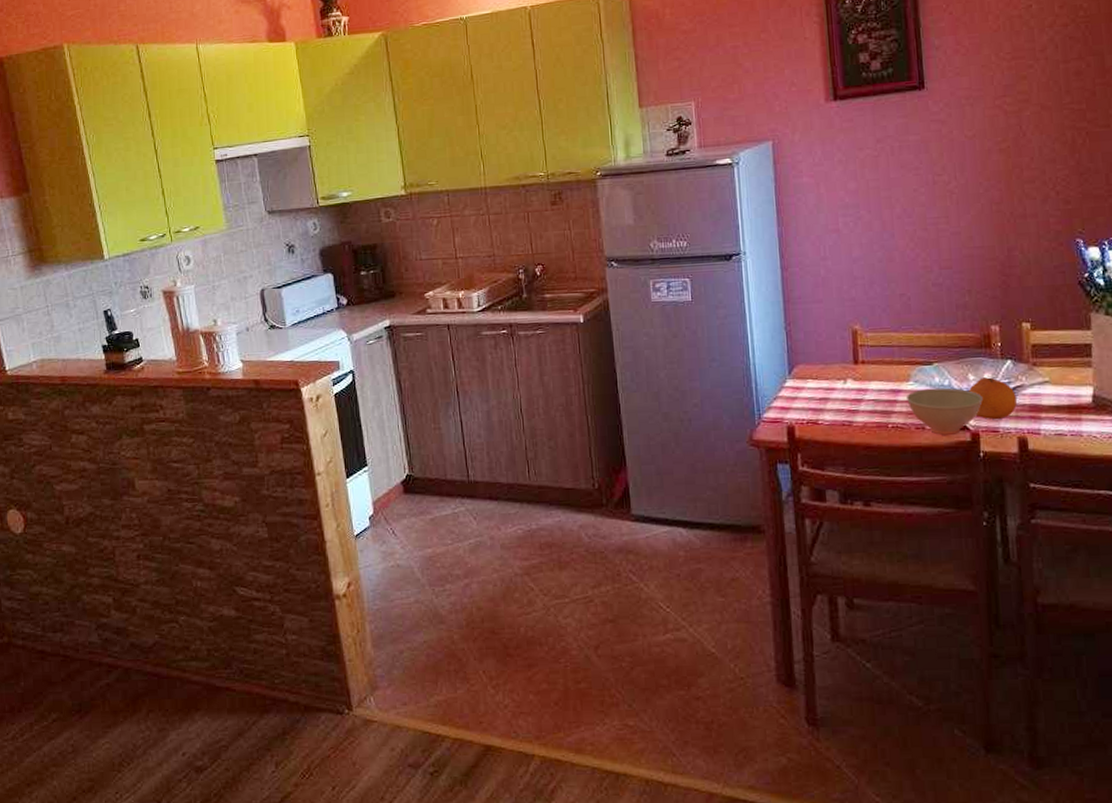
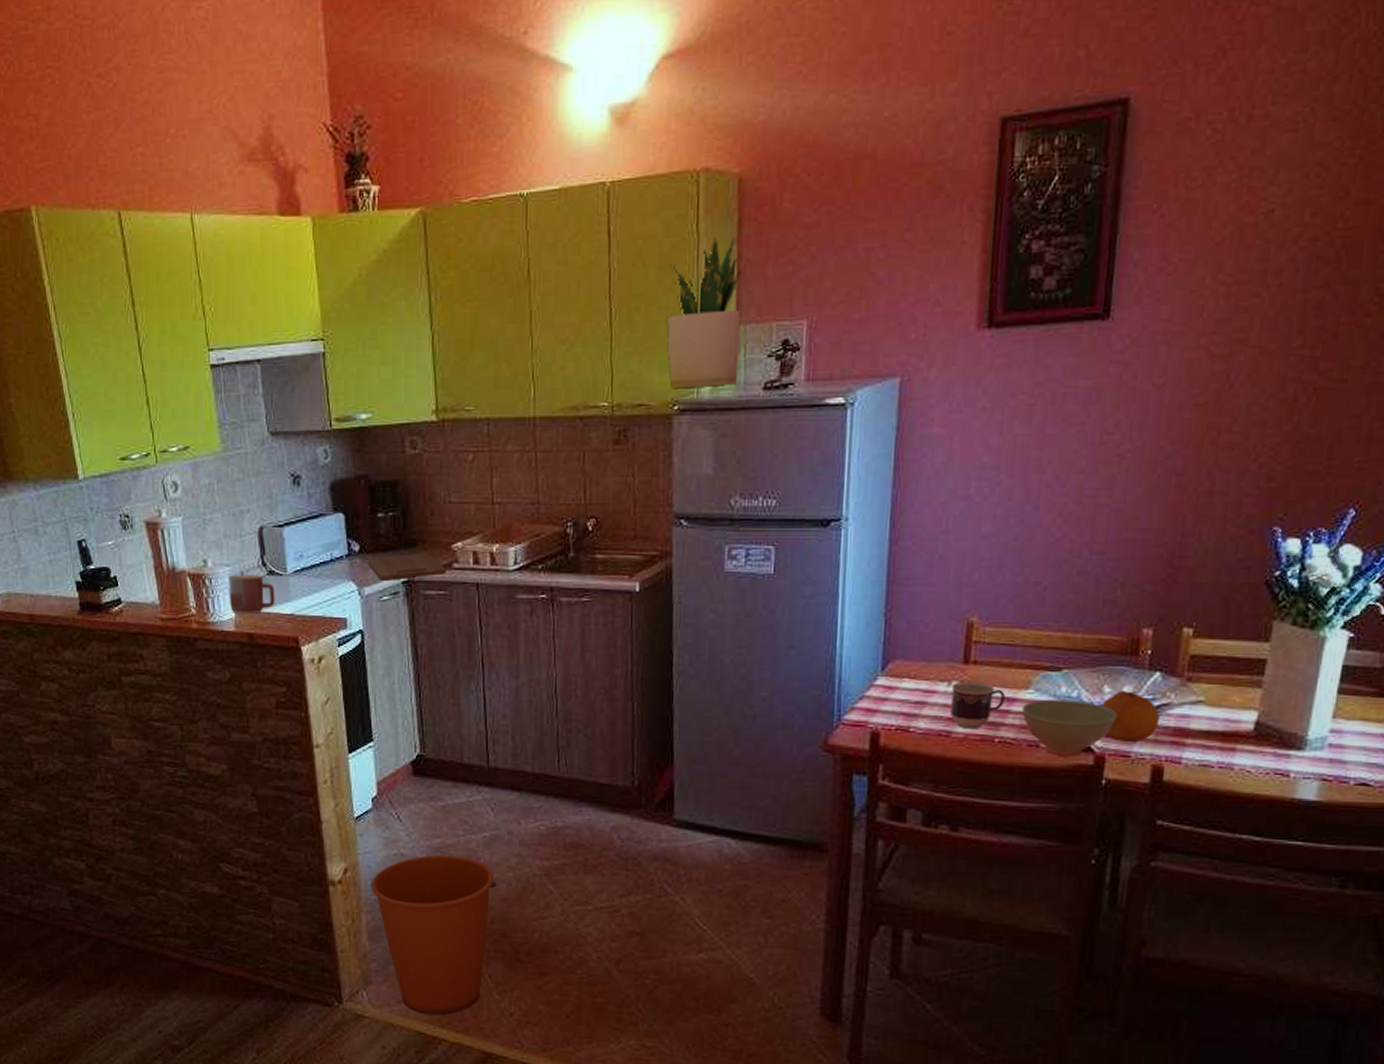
mug: none [236,329,277,365] -> present [228,575,275,615]
cutting board: none [354,302,422,327] -> present [367,553,447,580]
bucket: none [372,562,484,714] -> present [370,855,497,1016]
planter: none [583,43,645,159] -> present [666,236,743,389]
cup: none [847,378,892,418] -> present [950,681,1005,729]

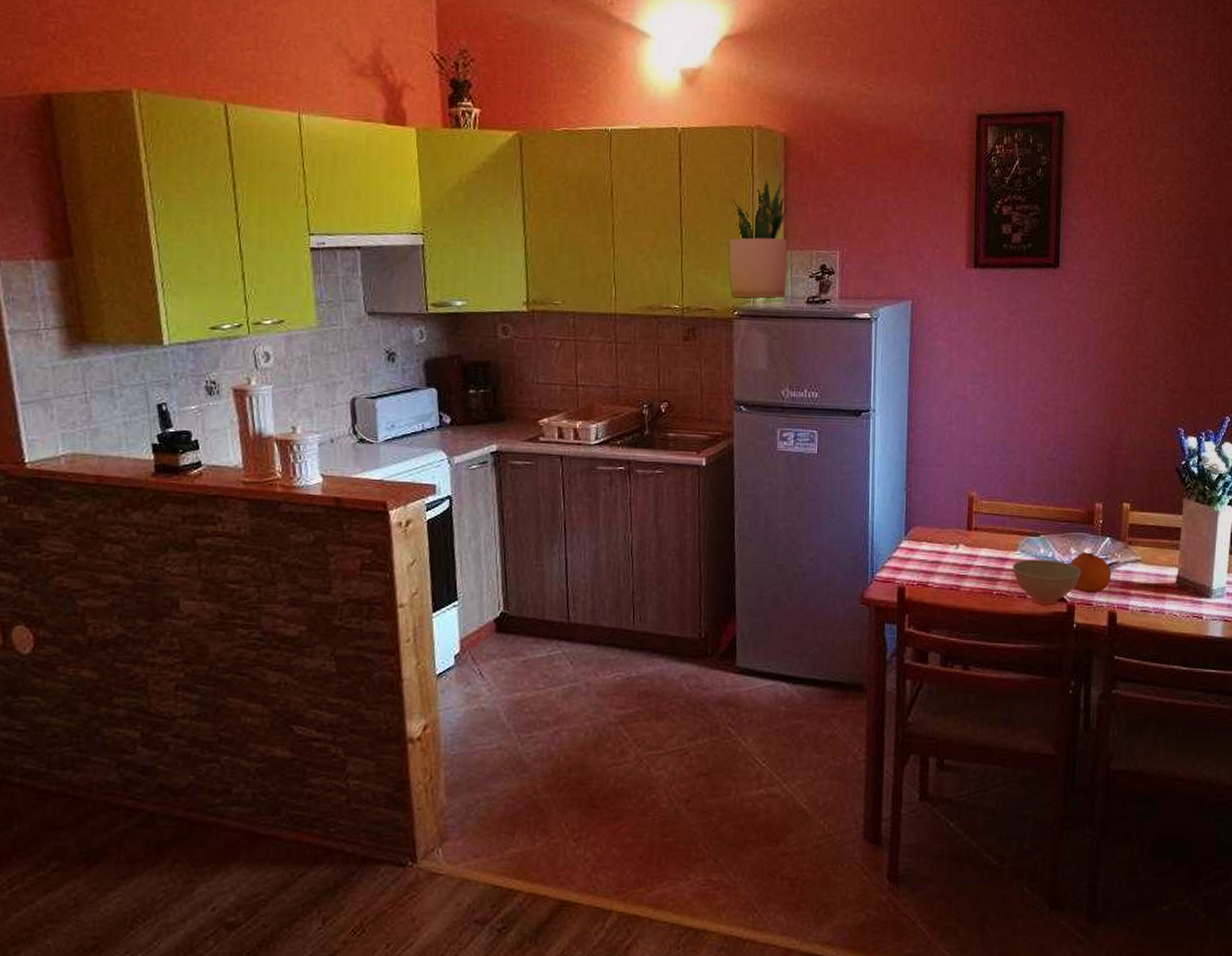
mug: present [228,575,275,615] -> none [317,442,365,480]
cutting board: present [367,553,447,580] -> none [457,427,533,451]
bucket: present [370,855,497,1016] -> none [450,707,575,867]
cup: present [950,681,1005,729] -> none [959,544,999,584]

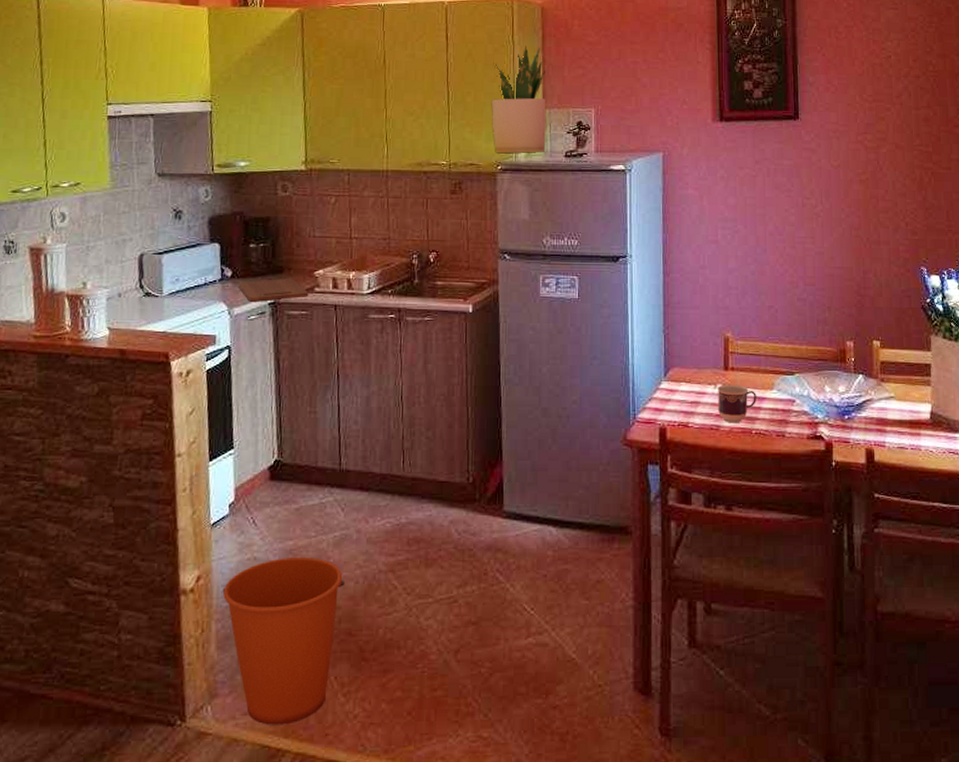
bucket: none [450,707,575,867] -> present [222,556,346,725]
cutting board: none [457,427,533,451] -> present [238,279,309,302]
cup: none [959,544,999,584] -> present [717,384,756,423]
bowl: present [1012,559,1082,605] -> none [769,397,838,443]
fruit: present [1070,552,1112,593] -> none [825,390,867,430]

